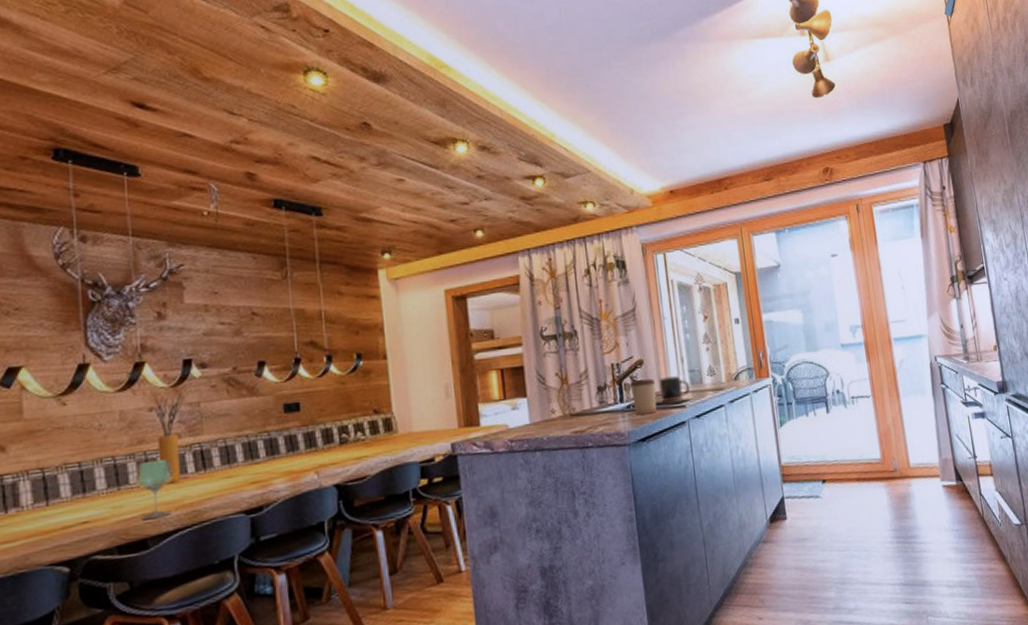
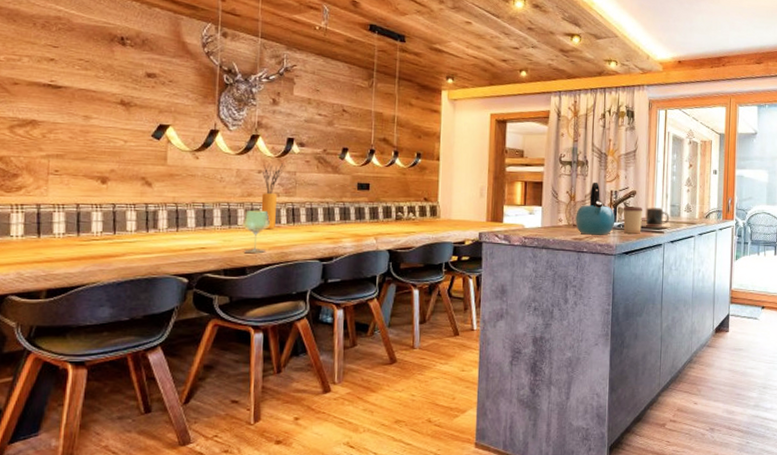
kettle: none [570,355,623,425] -> present [574,182,615,235]

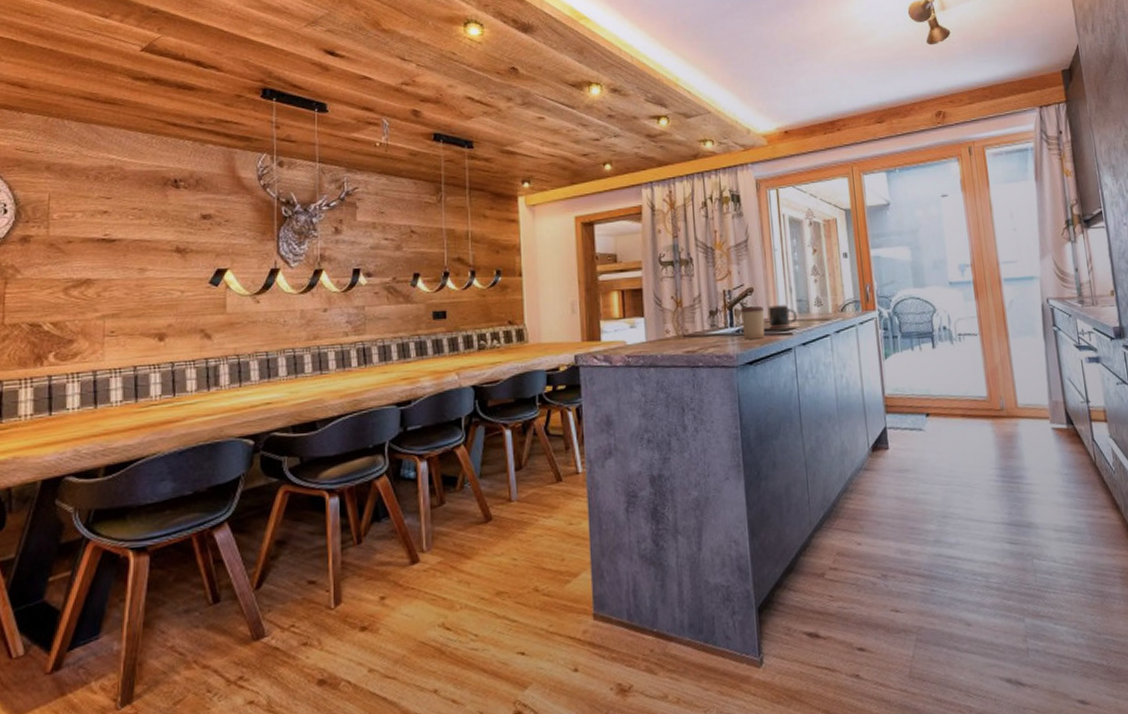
wine glass: present [242,210,270,254] -> none [309,353,339,405]
vase: present [261,163,285,230] -> none [327,298,353,375]
kettle: present [574,182,615,235] -> none [684,281,733,346]

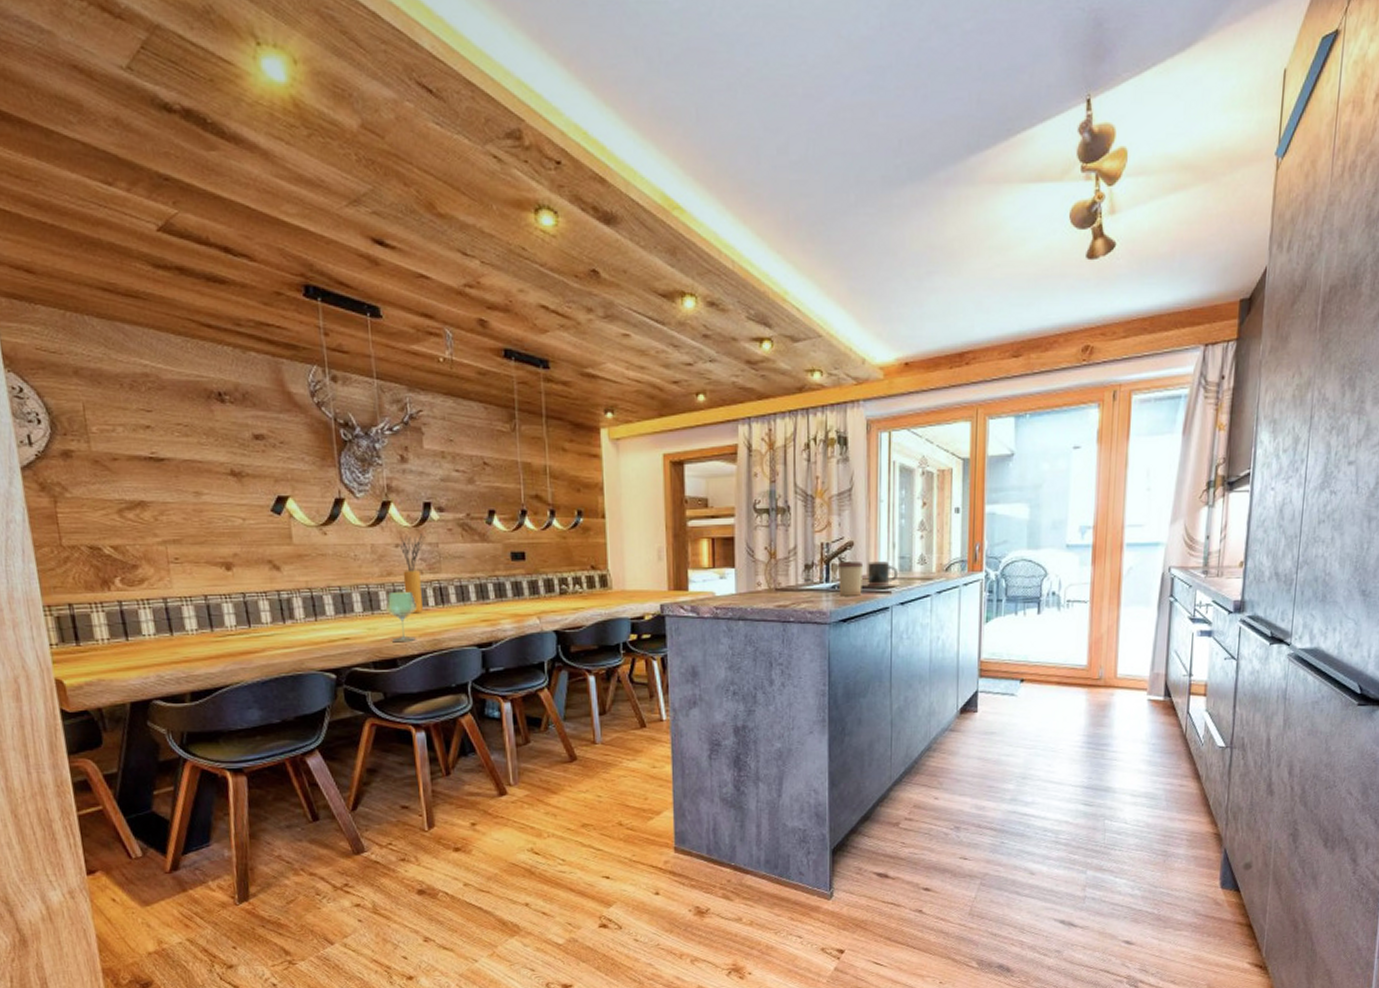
wine glass: none [309,353,339,405] -> present [385,591,417,643]
vase: none [327,298,353,375] -> present [399,533,425,614]

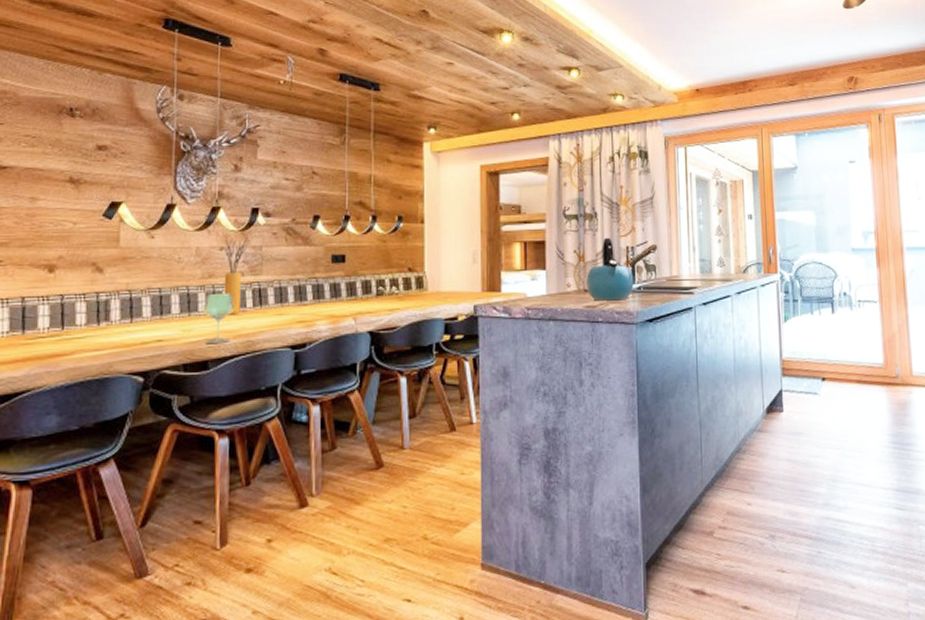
kettle: none [776,533,828,600] -> present [585,237,634,301]
cup: present [837,562,864,596] -> none [642,264,667,297]
mug: present [867,560,899,587] -> none [670,262,700,288]

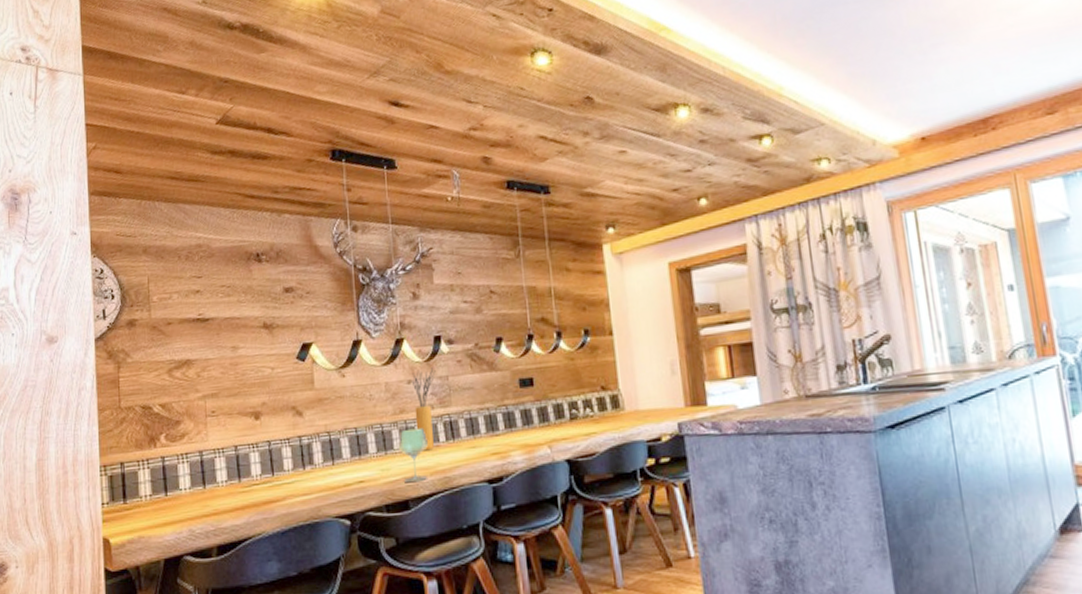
kettle: present [585,237,634,301] -> none [805,330,867,408]

